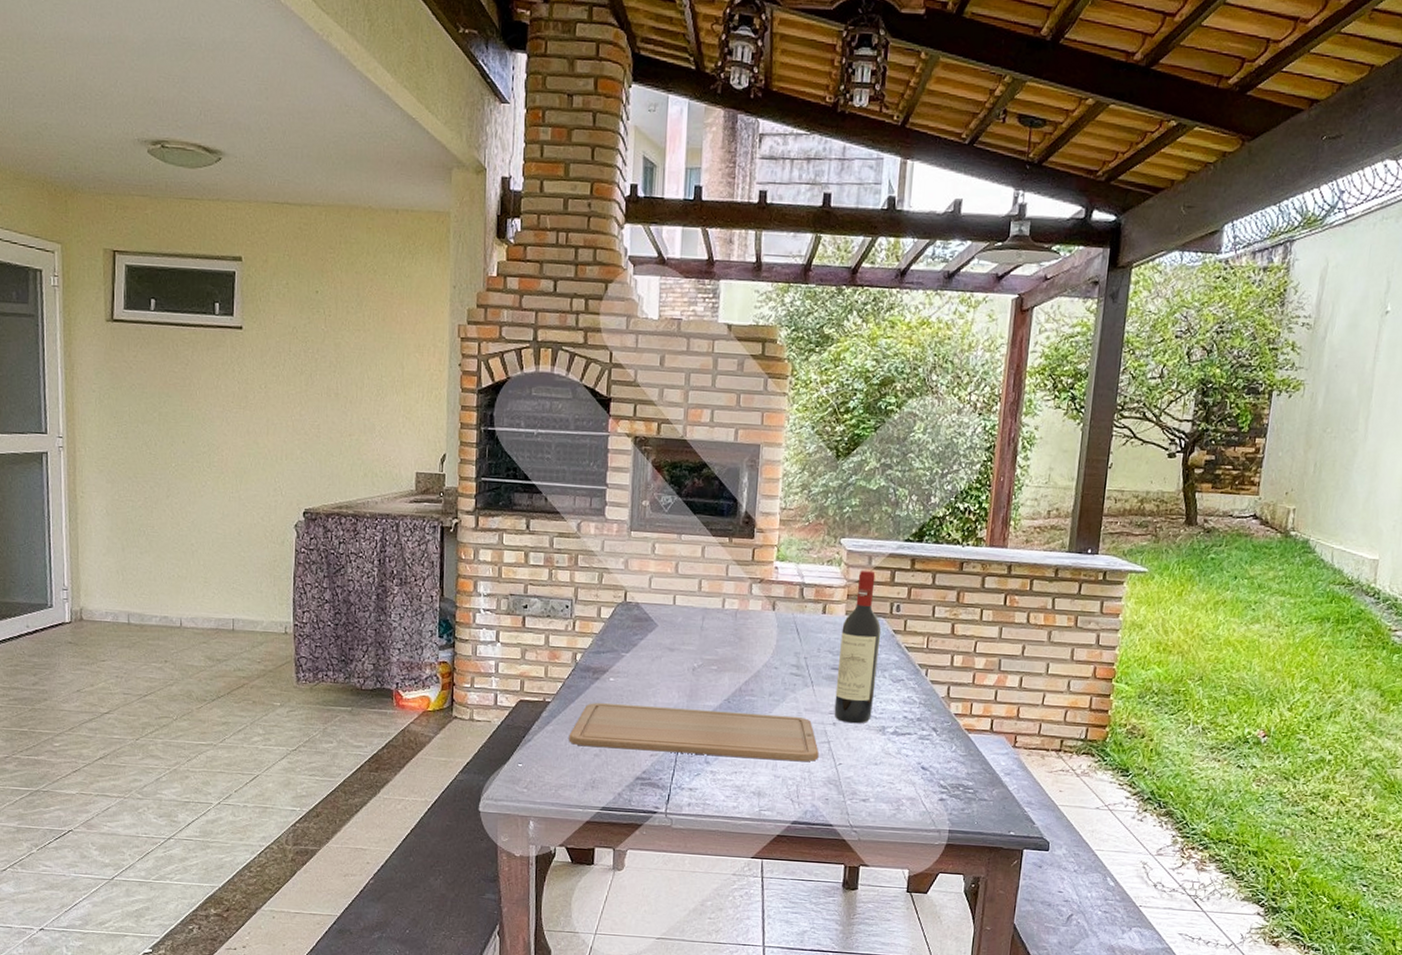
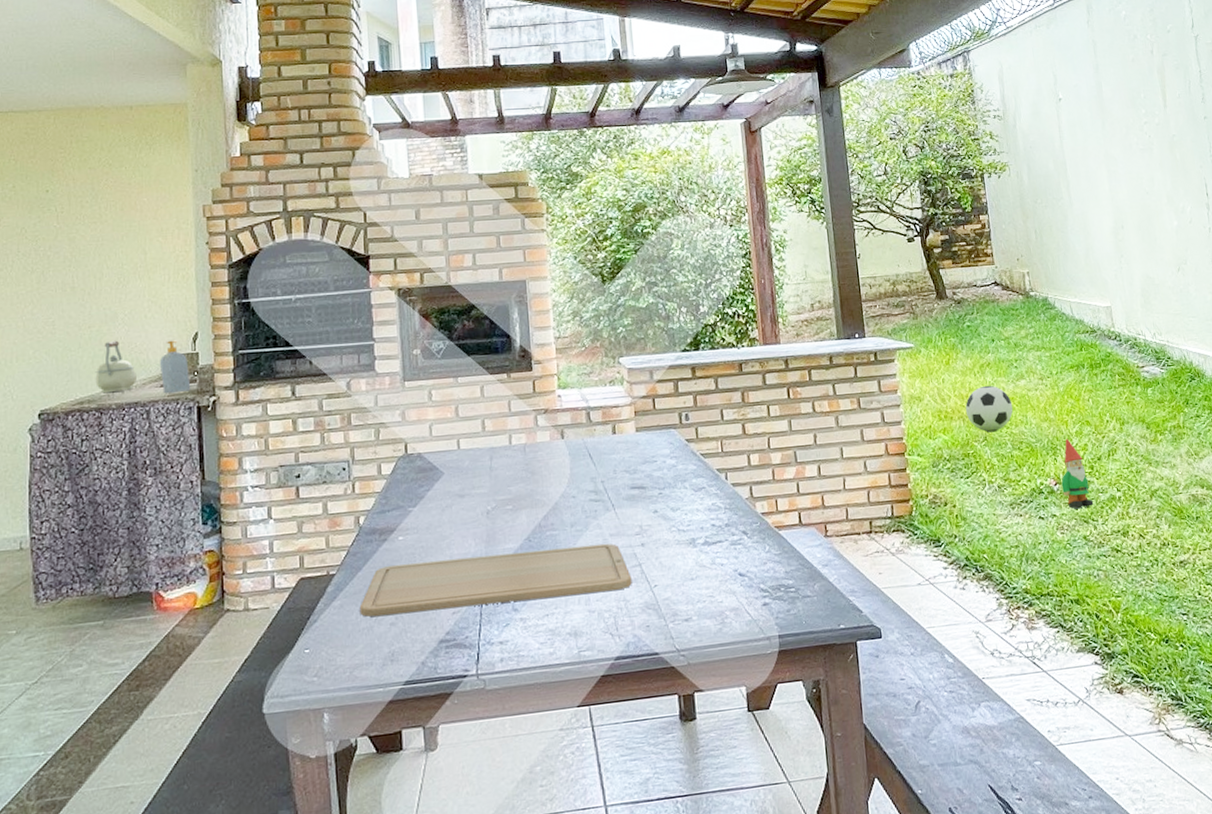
kettle: none [353,451,389,502] -> present [95,340,137,394]
soap bottle: none [410,458,437,511] -> present [160,340,191,394]
wine bottle: present [834,570,882,724] -> none [634,385,679,542]
soccer ball: none [1187,623,1240,673] -> present [965,385,1013,433]
garden gnome: none [1269,691,1301,765] -> present [1061,438,1094,509]

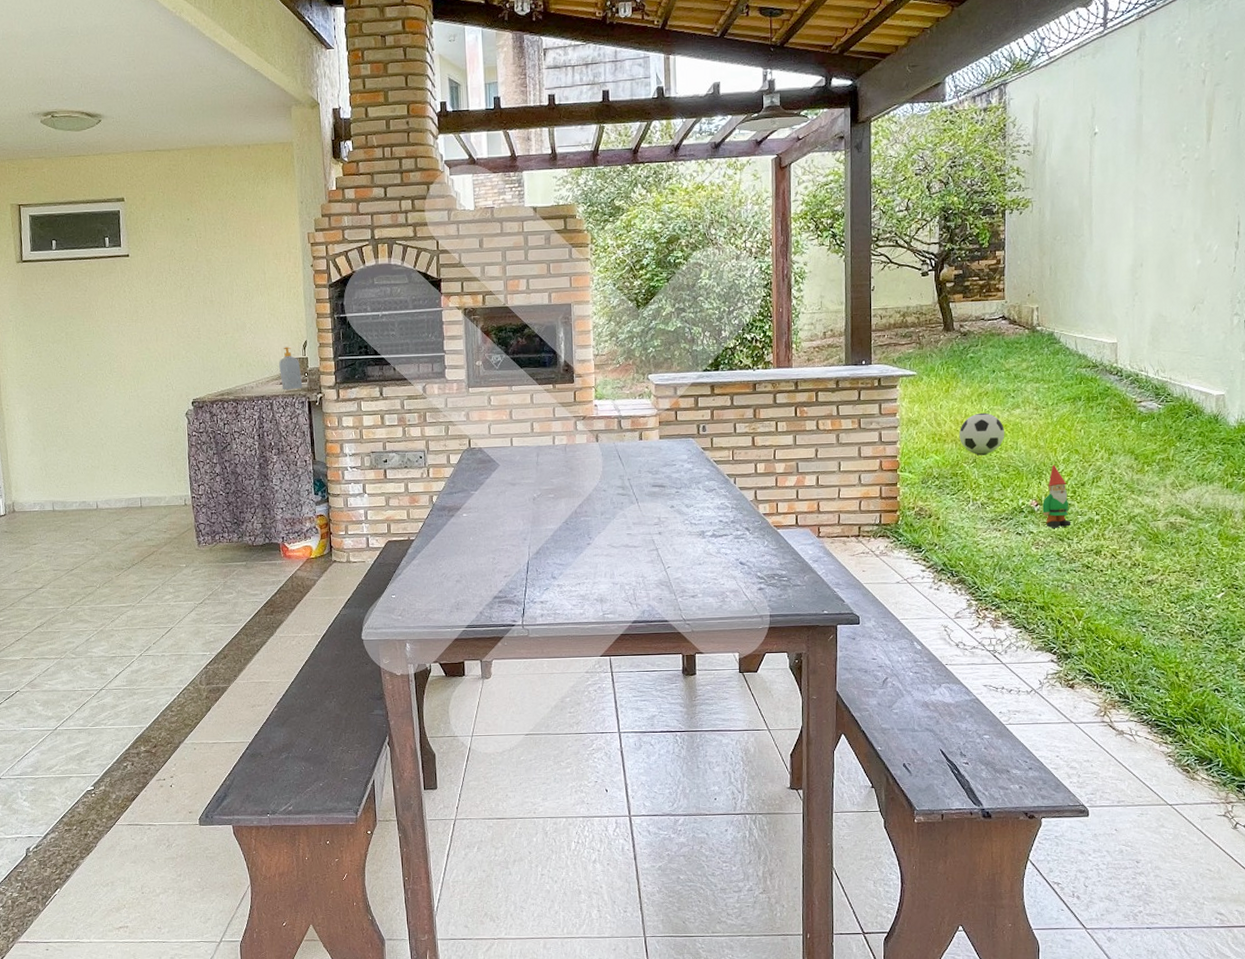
kettle: present [95,340,137,394] -> none [231,345,262,388]
chopping board: present [359,543,632,617] -> none [433,530,649,575]

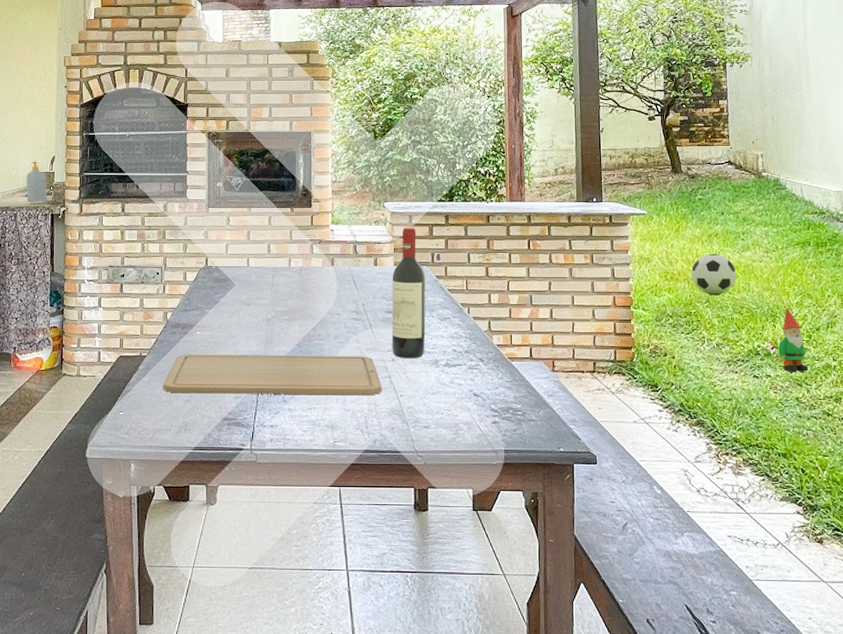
chopping board: none [433,530,649,575] -> present [163,354,382,396]
wine bottle: none [657,399,692,532] -> present [391,227,426,359]

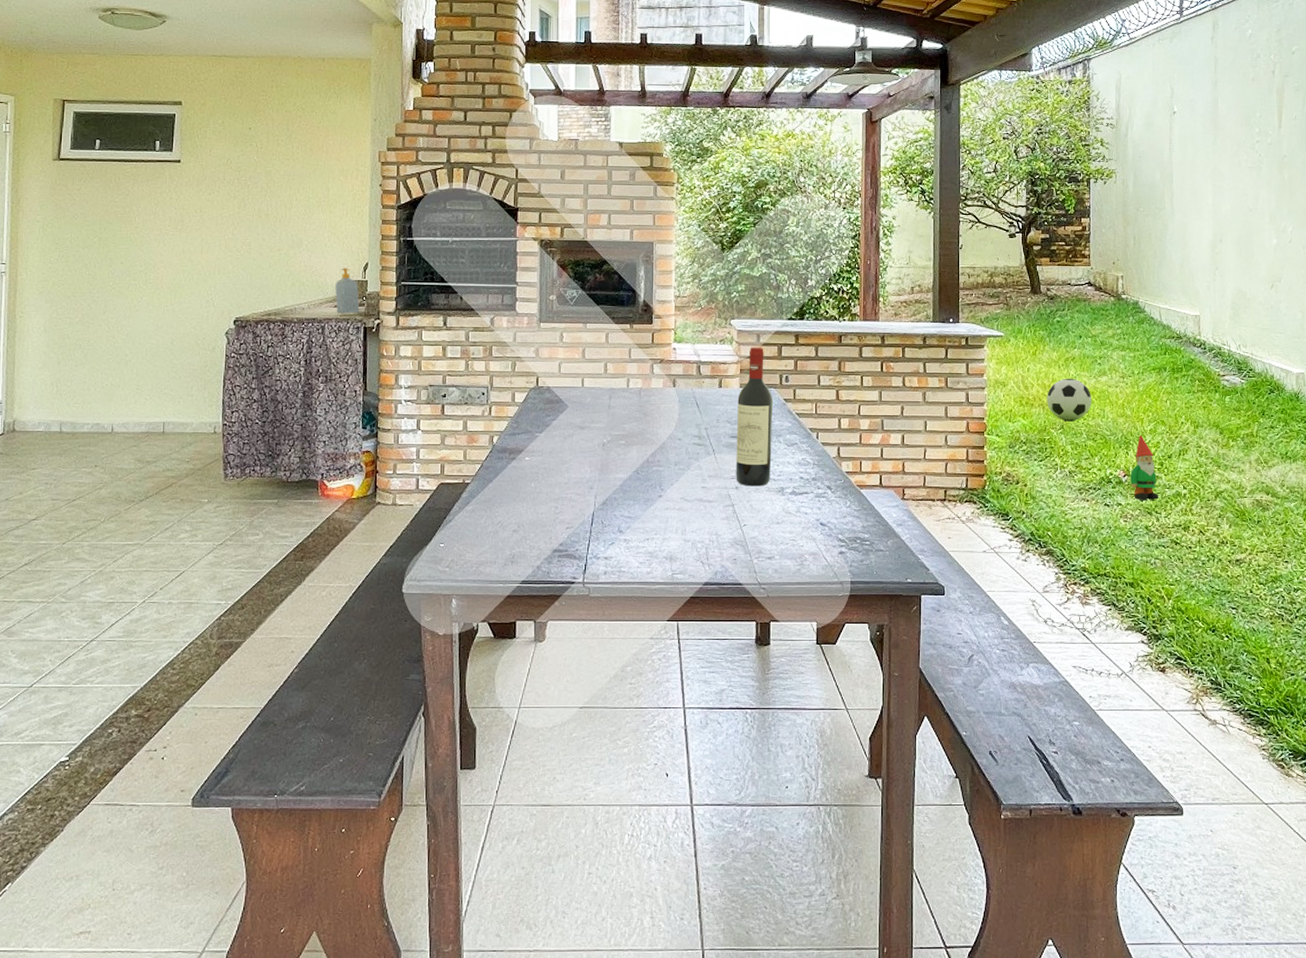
chopping board: present [163,354,382,396] -> none [488,482,724,525]

